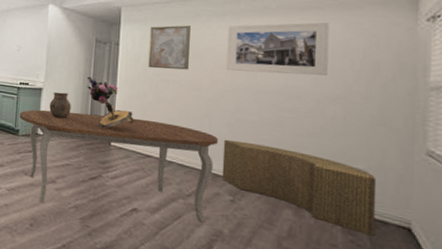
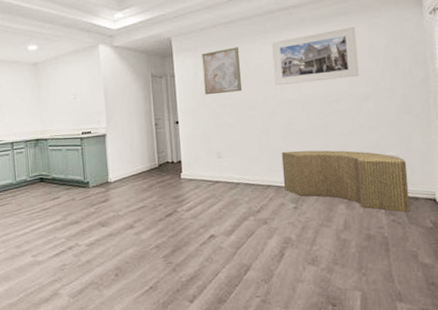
dining table: present [19,109,218,222] -> none [86,146,276,251]
ceramic pot: present [49,92,71,119] -> none [116,134,138,162]
bouquet: present [86,77,135,129] -> none [148,114,200,164]

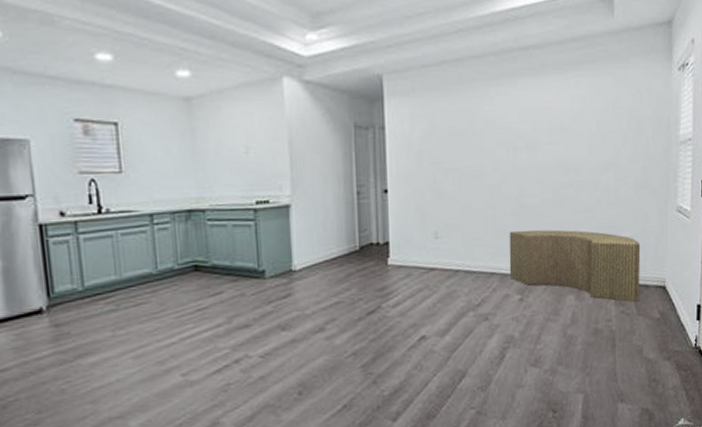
wall art: present [202,47,243,95] -> none [421,94,469,156]
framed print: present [271,26,359,86] -> none [506,78,601,148]

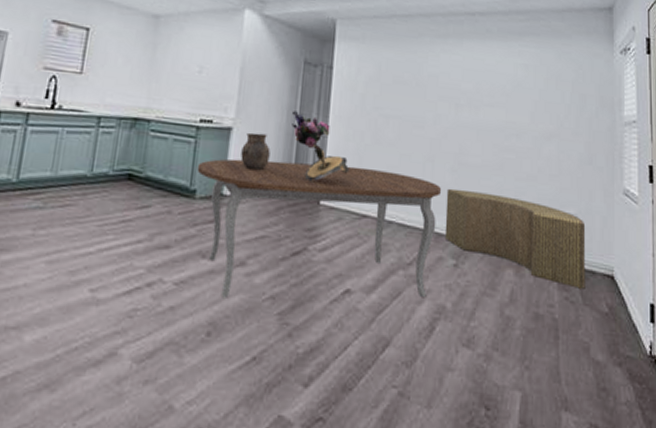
dining table: none [261,223,503,362] -> present [197,158,441,298]
ceramic pot: none [303,206,333,243] -> present [241,132,270,171]
bouquet: none [348,178,414,246] -> present [291,111,350,182]

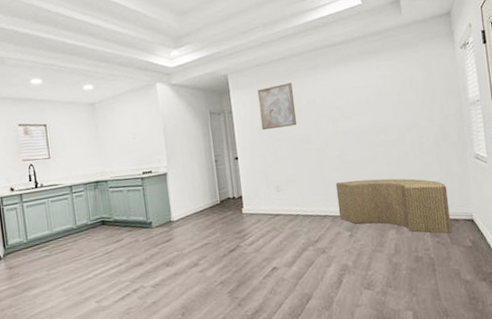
dining table: present [197,158,441,298] -> none [148,179,333,290]
ceramic pot: present [241,132,270,171] -> none [177,172,200,200]
bouquet: present [291,111,350,182] -> none [208,151,260,200]
wall art: none [366,46,413,103] -> present [257,82,297,131]

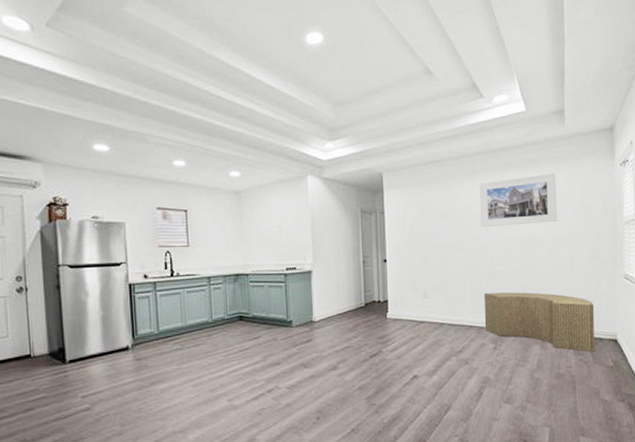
wall art: present [257,82,297,131] -> none [412,186,450,234]
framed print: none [322,60,402,120] -> present [479,172,557,228]

